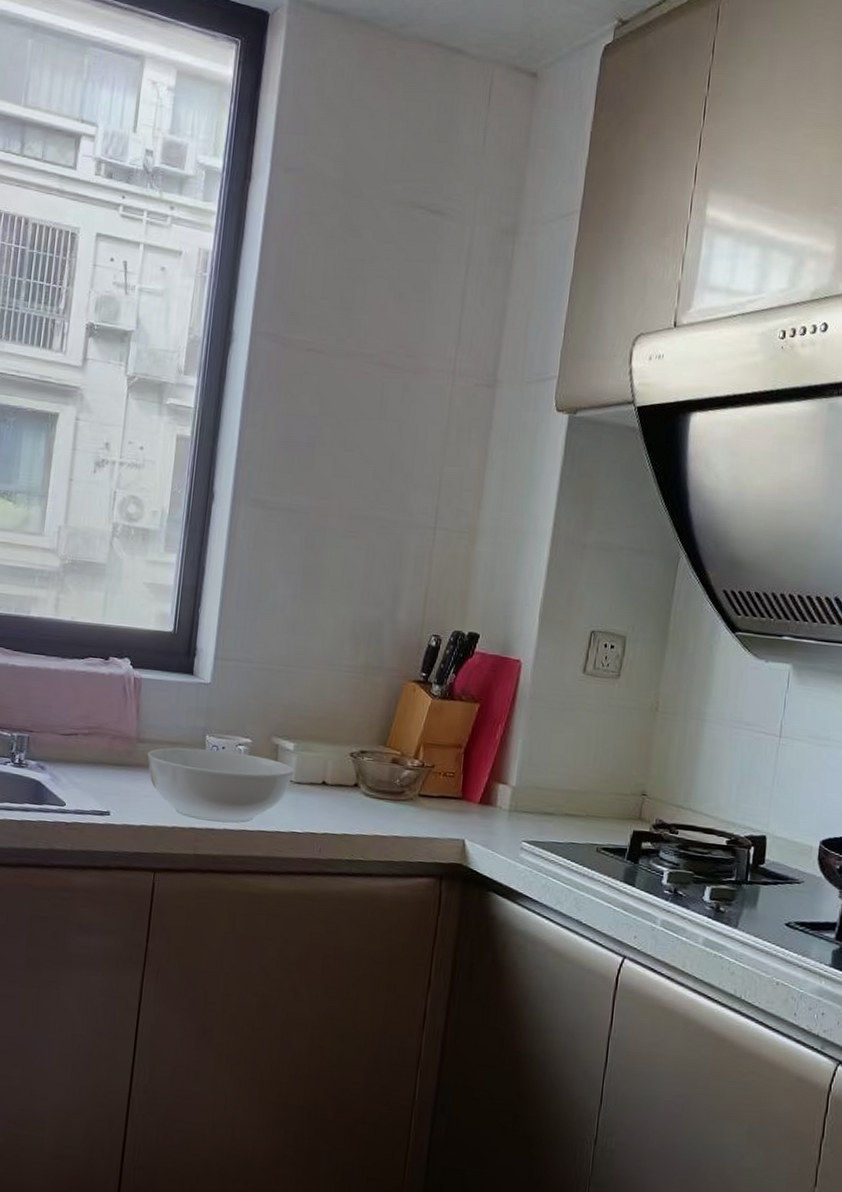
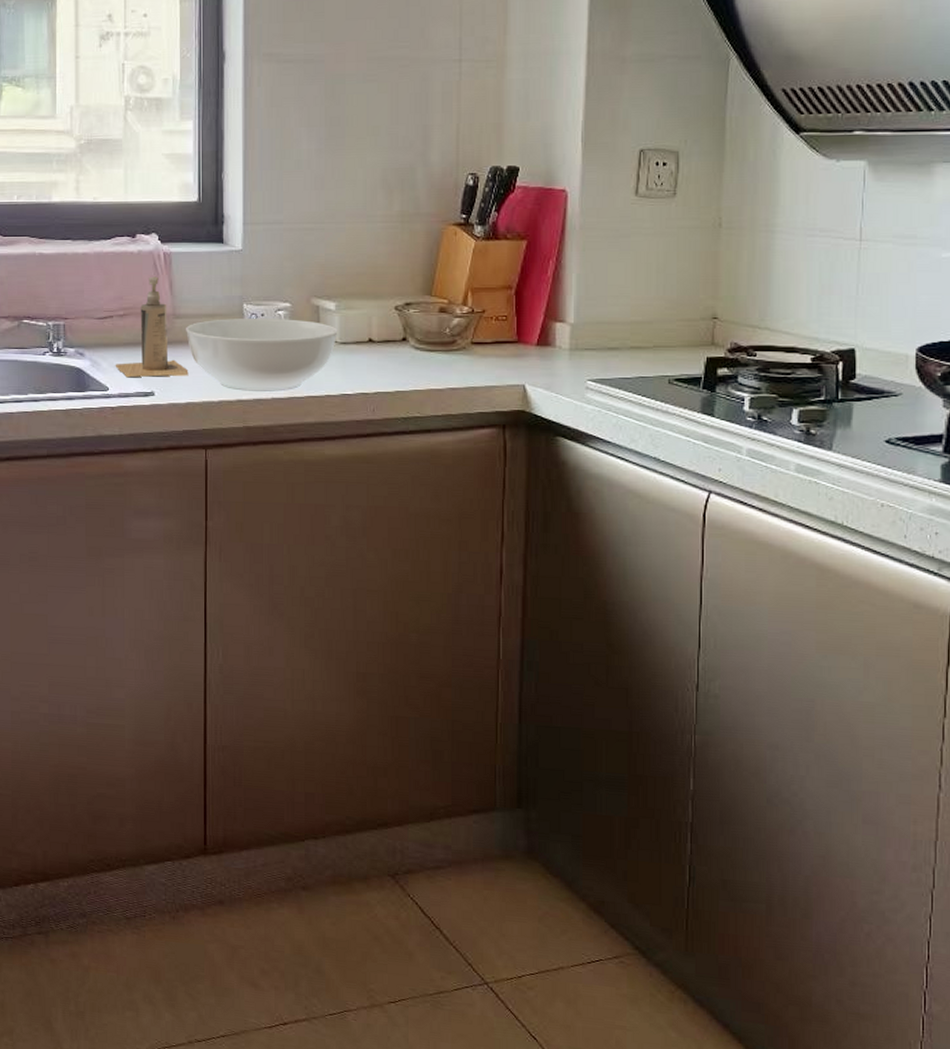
soap dispenser: none [74,699,146,799] -> present [115,276,189,378]

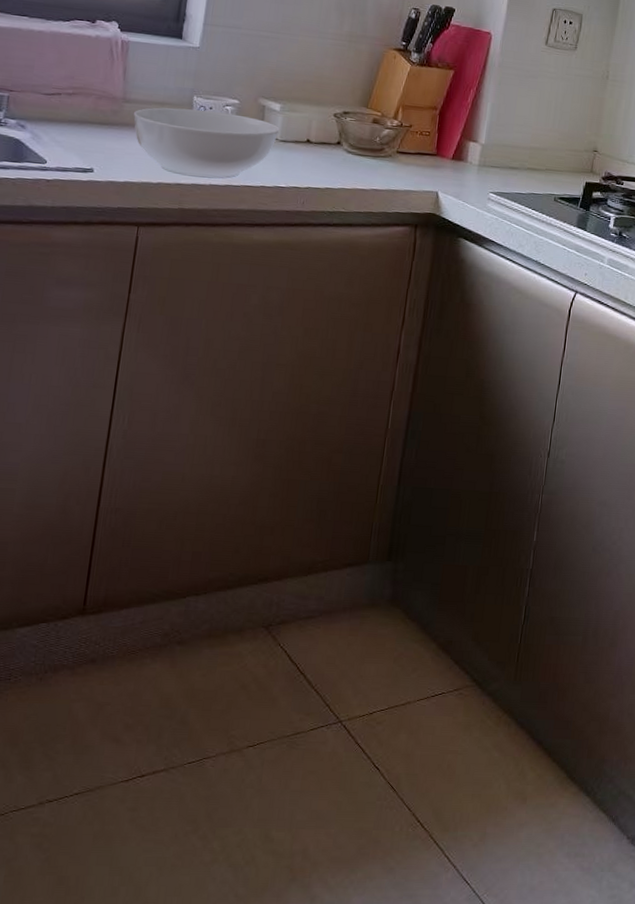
soap dispenser: present [115,276,189,378] -> none [56,61,131,156]

